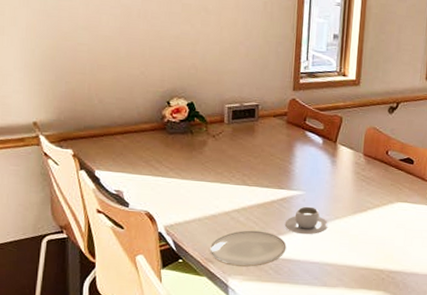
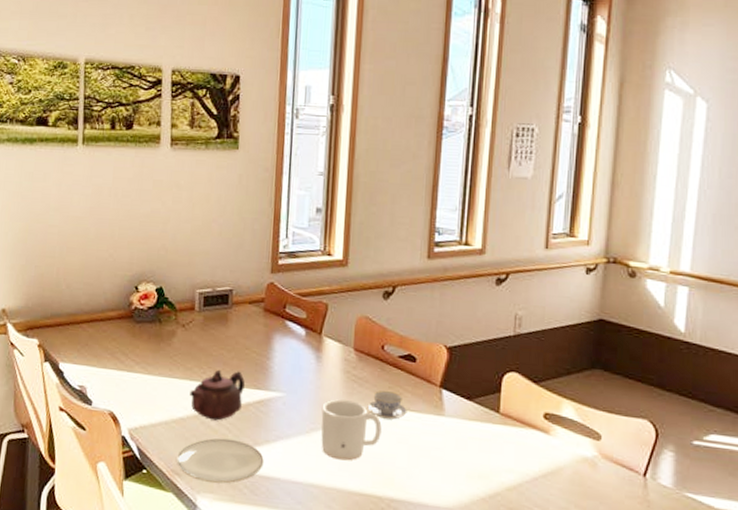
teapot: none [220,173,270,216] -> present [190,369,245,421]
teacup: present [284,206,329,235] -> none [261,411,314,447]
mug: none [334,195,385,243] -> present [321,399,382,461]
teacup: none [373,187,405,210] -> present [367,390,407,420]

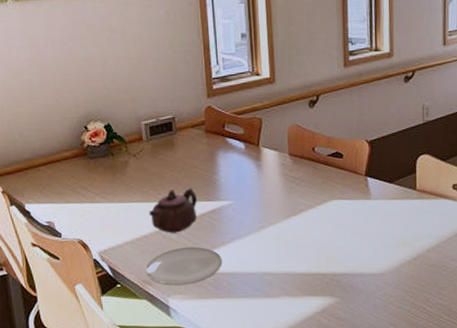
mug: present [321,399,382,461] -> none [267,198,320,249]
teacup: present [367,390,407,420] -> none [305,185,340,209]

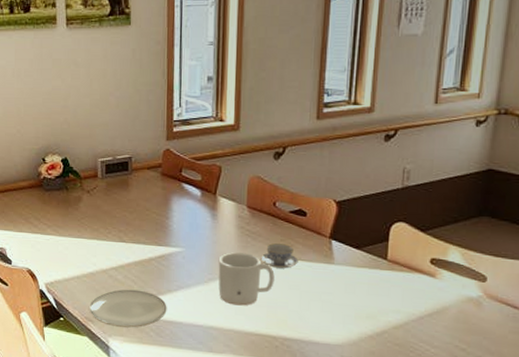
teapot: present [149,188,197,233] -> none [98,229,147,274]
mug: none [267,198,320,249] -> present [218,252,275,306]
teacup: none [305,185,340,209] -> present [261,242,299,269]

